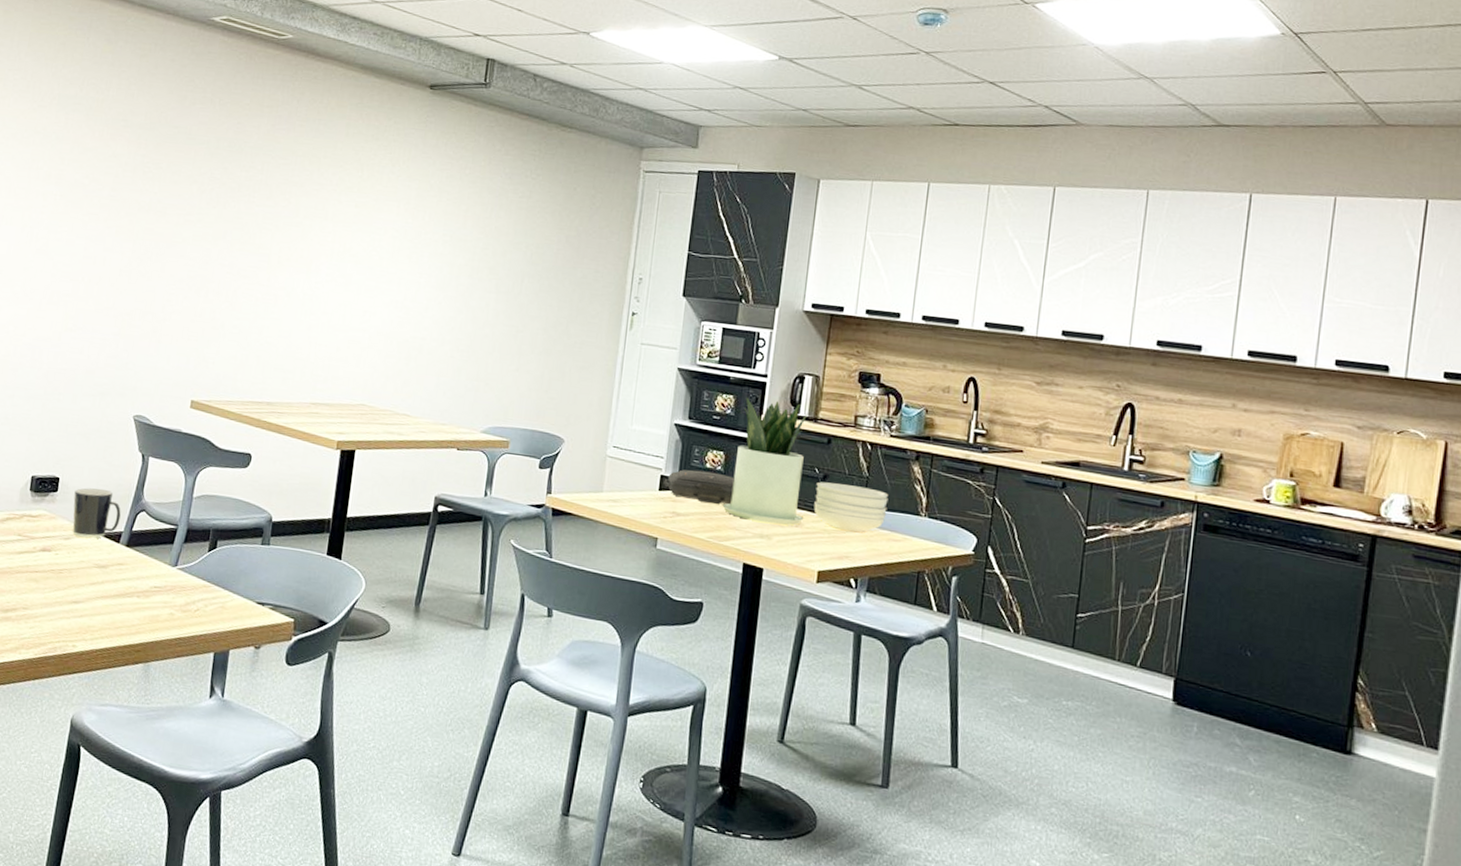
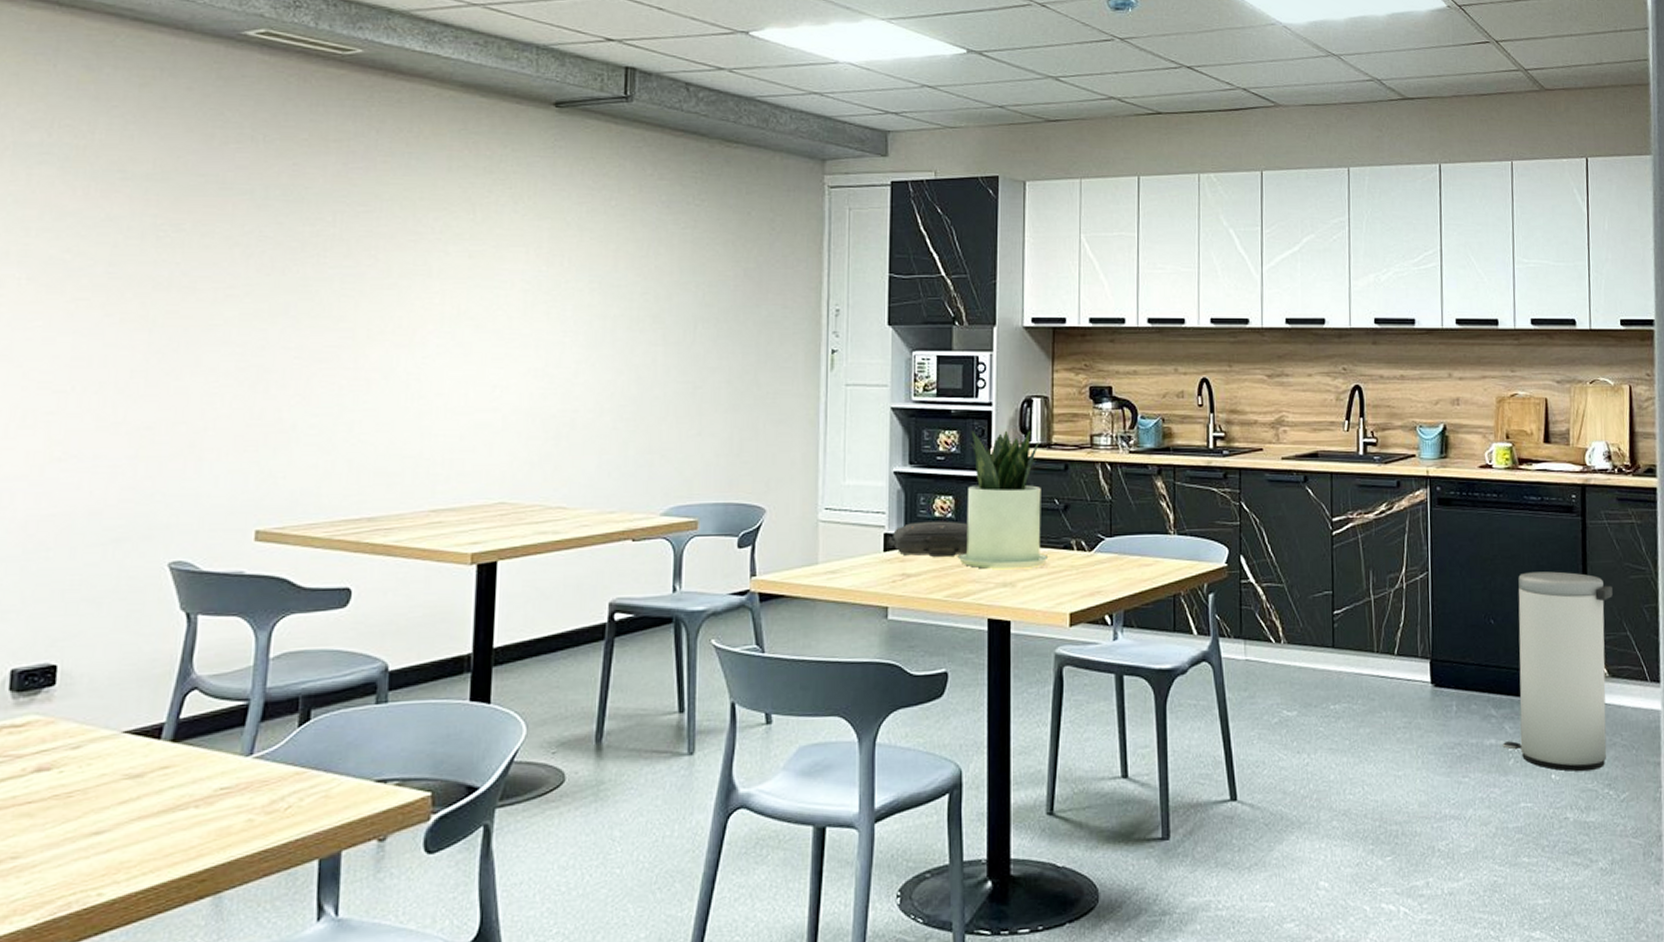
mug: present [72,488,121,539] -> none [82,669,160,742]
bowl: present [813,481,889,533] -> none [1057,512,1135,564]
pedal bin: none [1243,612,1394,821] -> present [1502,571,1613,771]

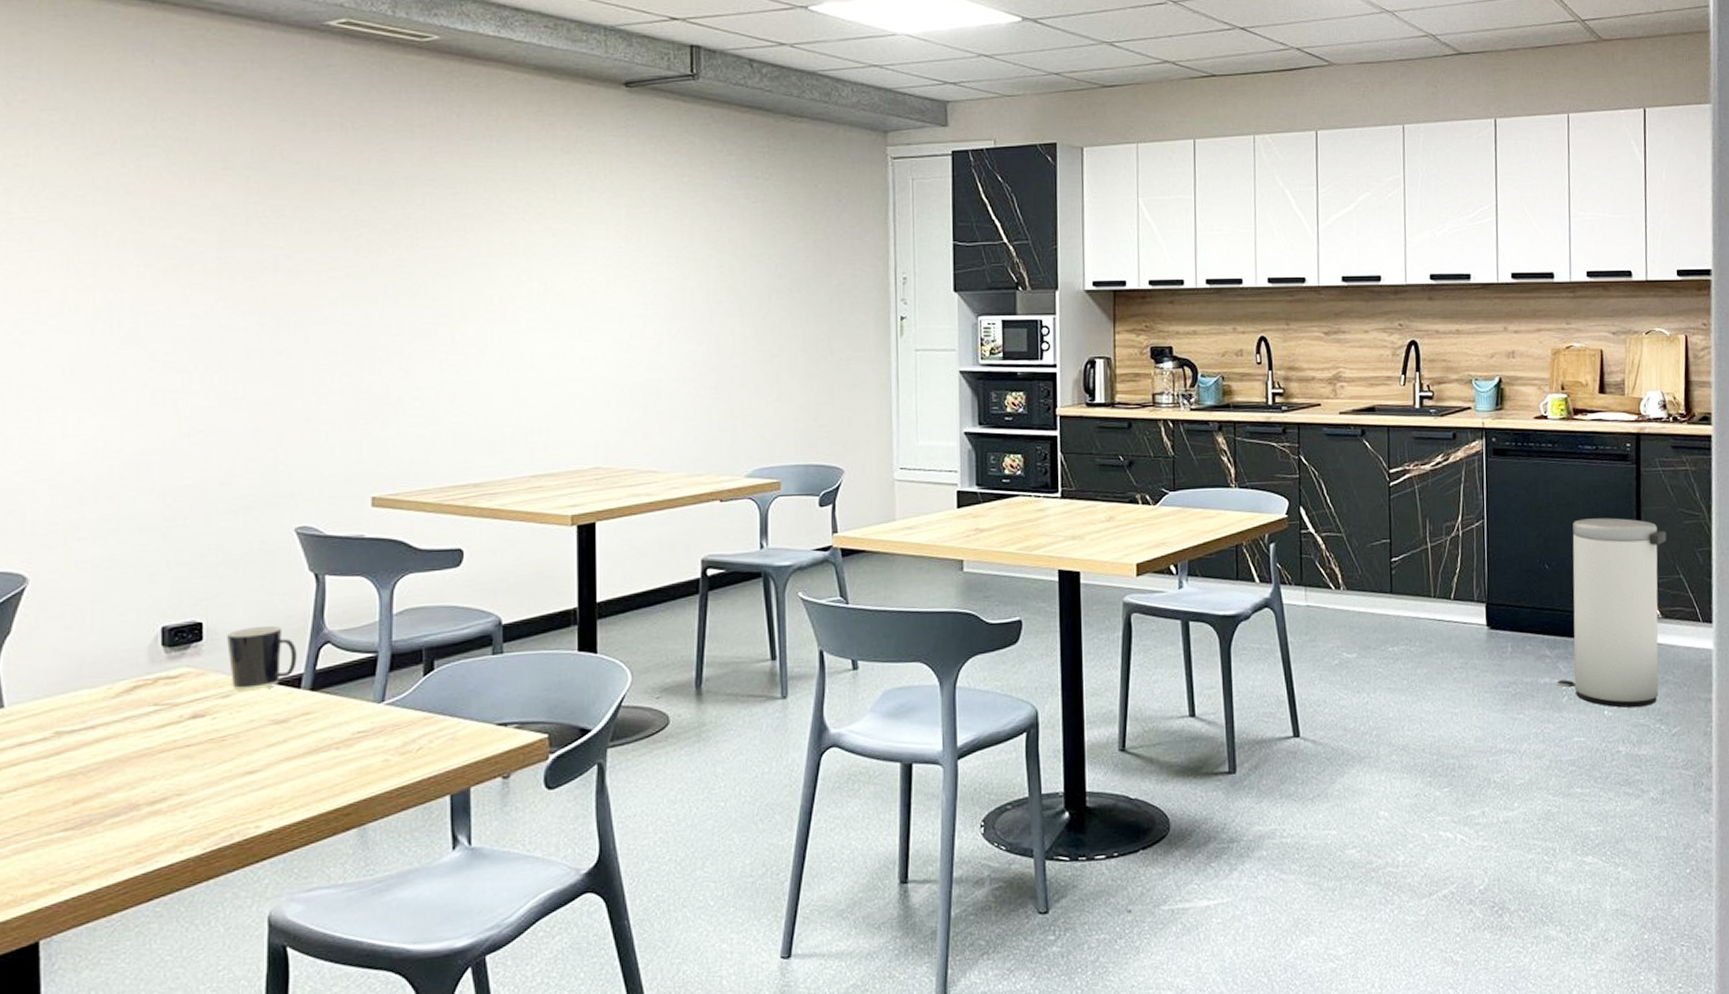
mug: none [82,669,160,742] -> present [227,625,297,692]
laptop bag: present [888,521,968,557] -> none [961,478,1038,512]
planter: present [957,430,1049,570] -> none [1027,390,1115,524]

